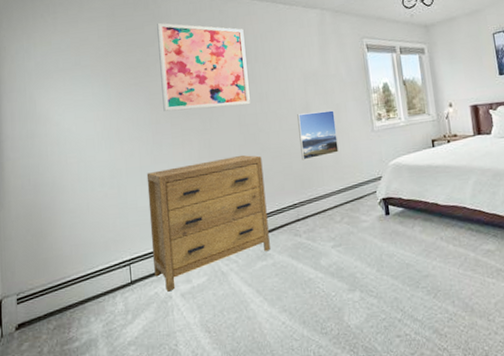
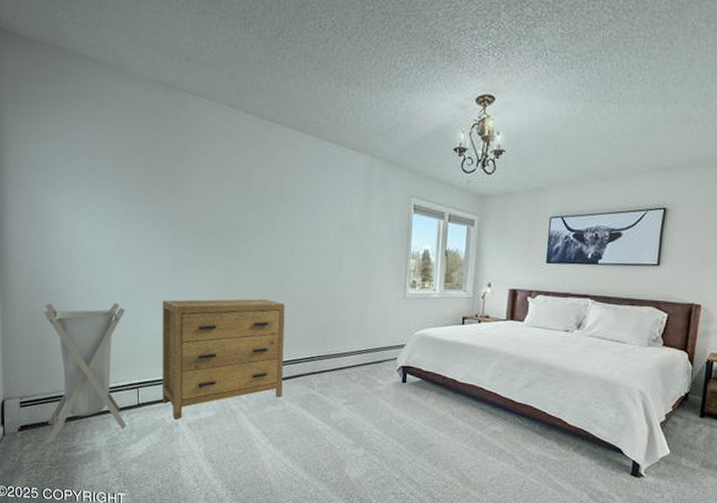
laundry hamper: none [38,183,122,337] -> present [44,302,128,442]
wall art: present [157,22,250,112] -> none [186,137,283,248]
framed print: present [297,110,339,161] -> none [326,267,368,316]

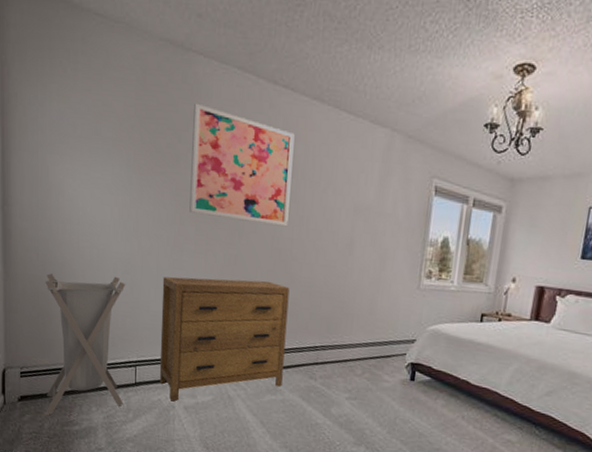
wall art: none [186,137,283,248] -> present [189,103,295,227]

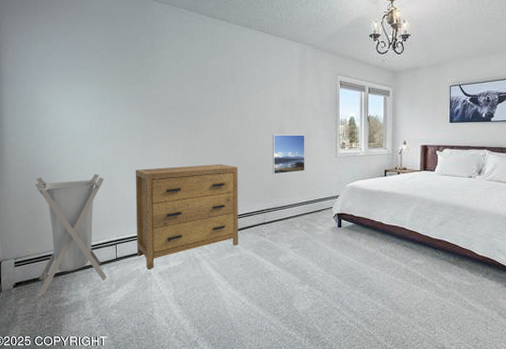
wall art: present [189,103,295,227] -> none [152,36,232,121]
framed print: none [333,250,380,304] -> present [273,135,305,175]

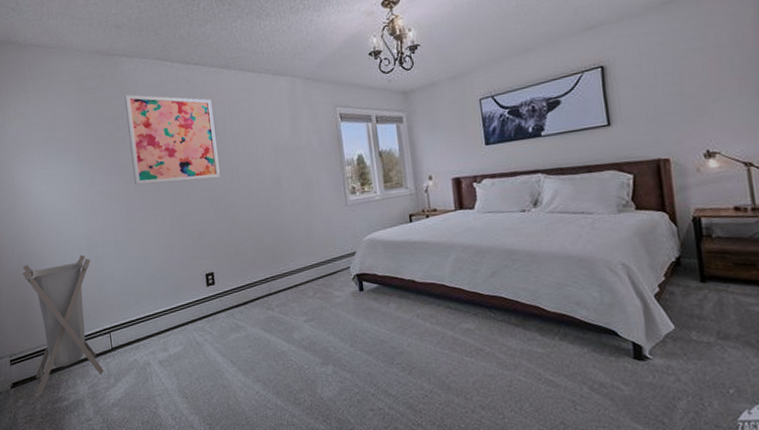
dresser: present [135,163,238,270] -> none [121,228,243,359]
wall art: none [152,36,232,121] -> present [125,94,220,185]
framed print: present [273,135,305,175] -> none [268,183,311,235]

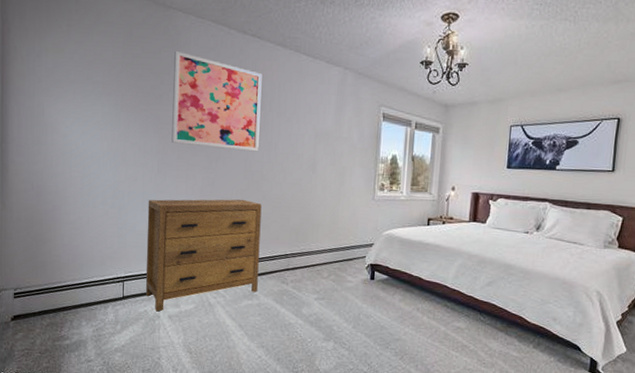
laundry hamper: present [22,254,105,396] -> none [38,201,114,331]
dresser: none [121,228,243,359] -> present [145,199,262,312]

